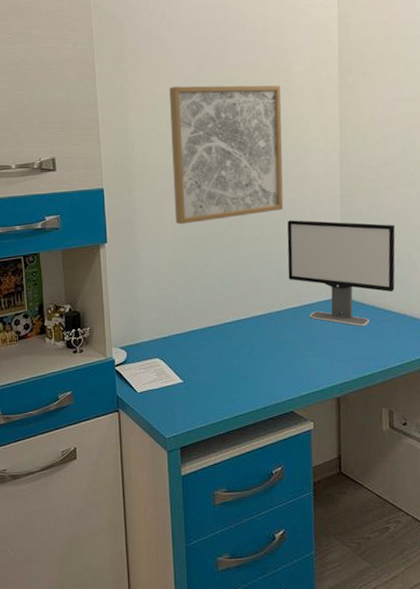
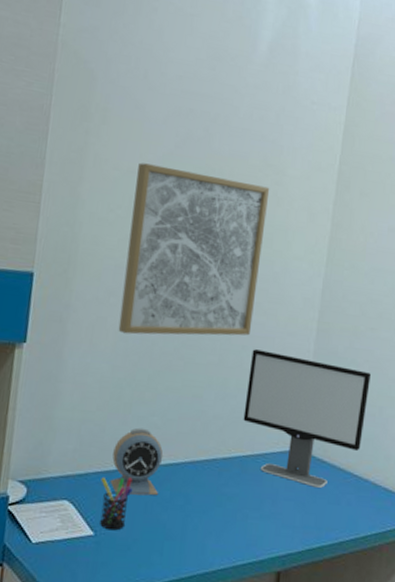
pen holder: none [181,335,208,378] -> present [100,476,133,531]
alarm clock: none [187,296,228,349] -> present [110,427,164,496]

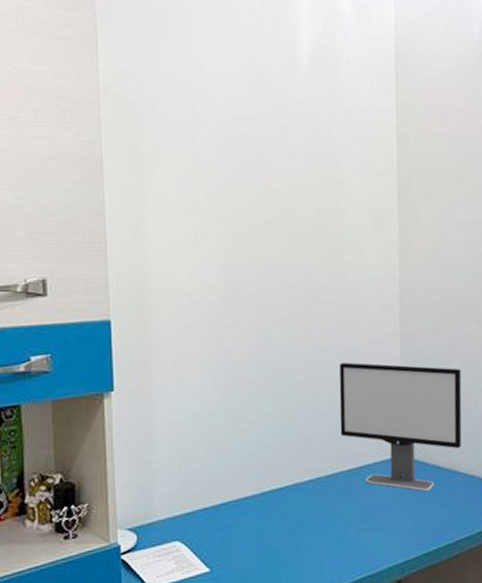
pen holder: present [100,476,133,531] -> none [209,509,242,565]
alarm clock: present [110,427,164,496] -> none [217,458,267,527]
wall art: present [118,162,270,336] -> none [198,195,335,367]

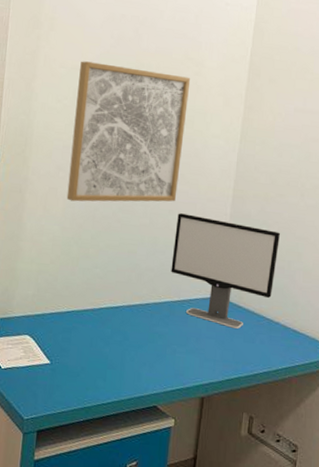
wall art: none [198,195,335,367] -> present [66,61,191,202]

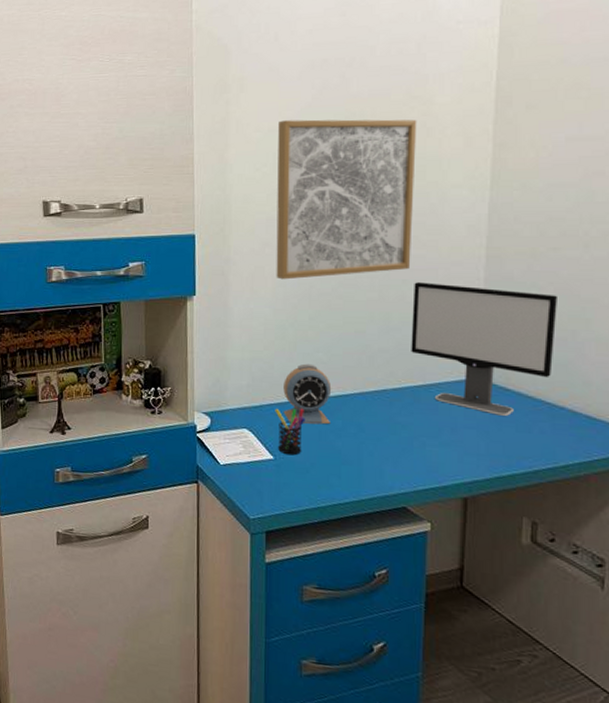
pen holder: none [55,317,81,360] -> present [275,408,306,455]
alarm clock: none [62,277,105,333] -> present [283,363,332,425]

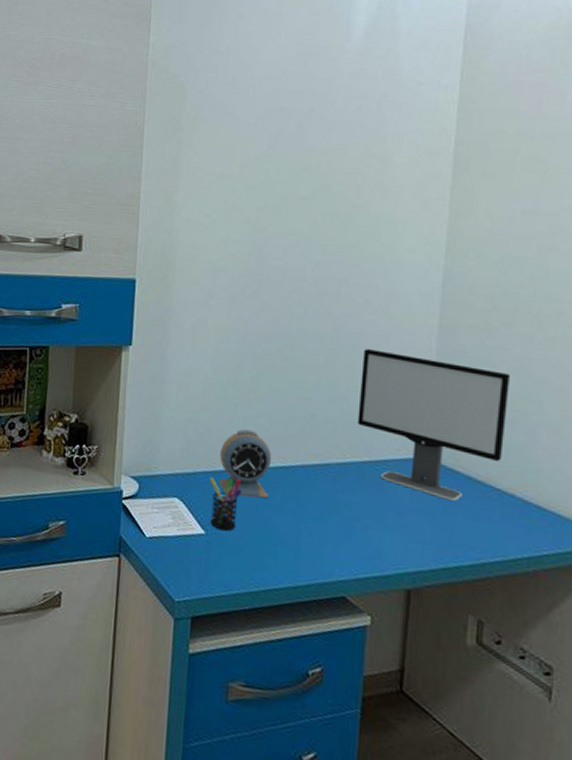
wall art: present [276,119,417,280] -> none [219,166,374,336]

